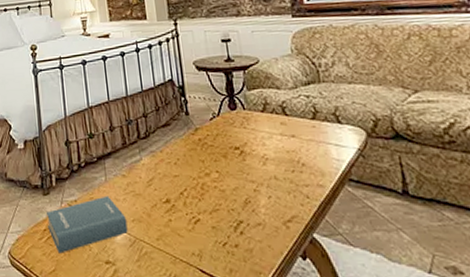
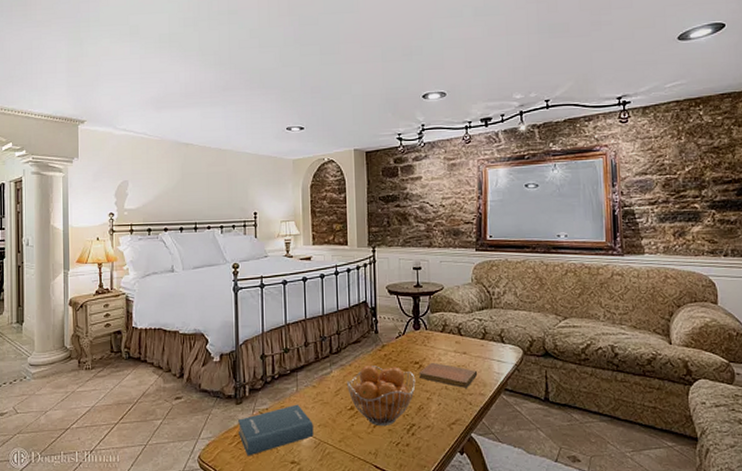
fruit basket: none [158,152,239,223] -> present [346,366,416,427]
notebook: none [241,147,313,178] -> present [419,362,478,388]

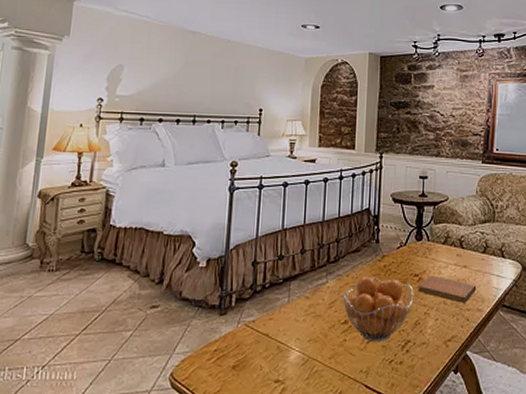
hardback book: present [238,404,314,456] -> none [219,316,303,374]

